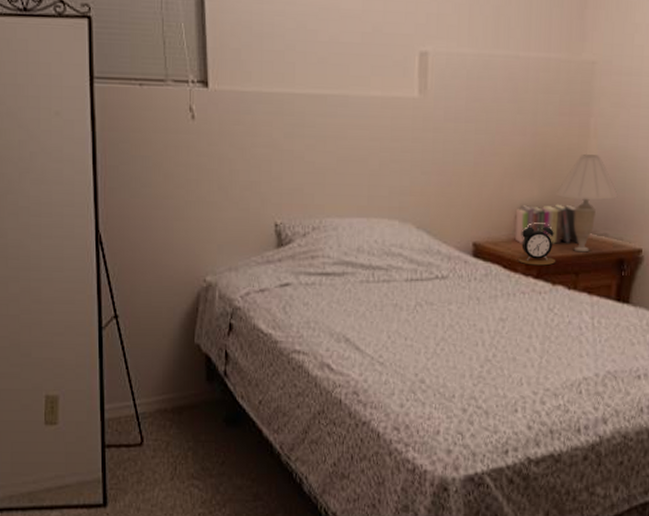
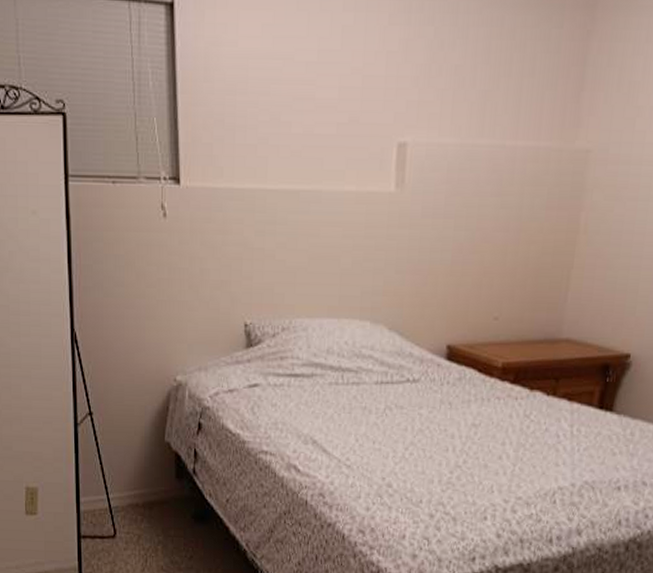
books: present [514,204,579,244] -> none [491,305,561,348]
alarm clock: present [517,222,556,266] -> none [493,325,536,370]
table lamp: present [556,154,618,253] -> none [538,252,607,357]

